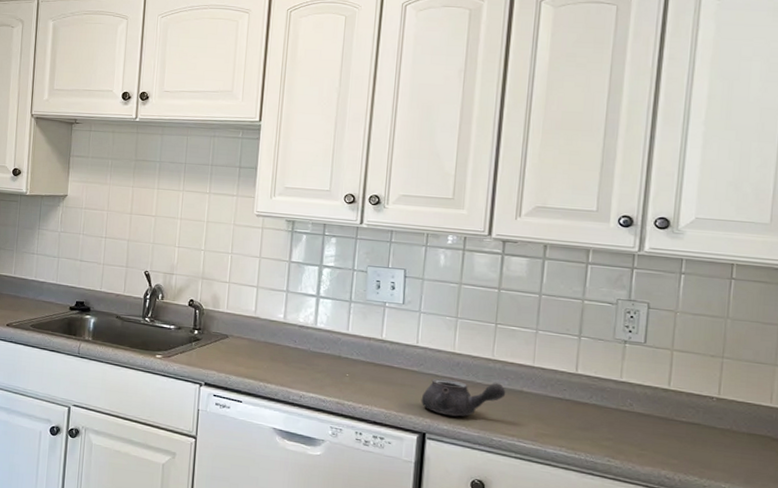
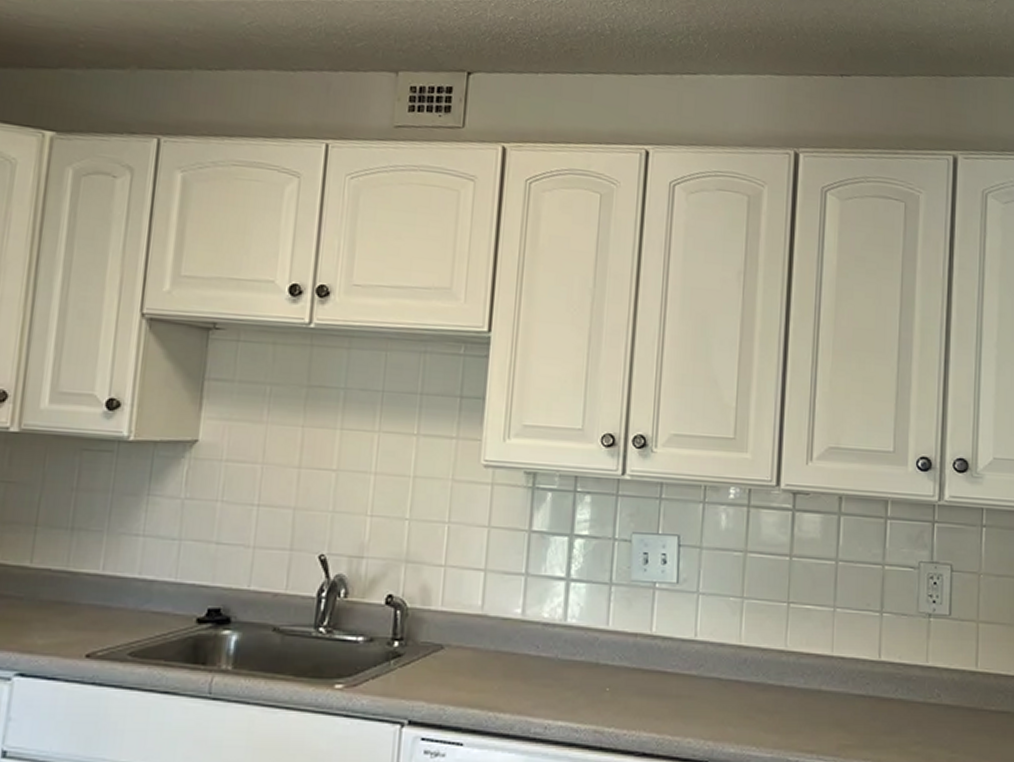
teapot: present [421,378,506,417] -> none [701,682,802,734]

